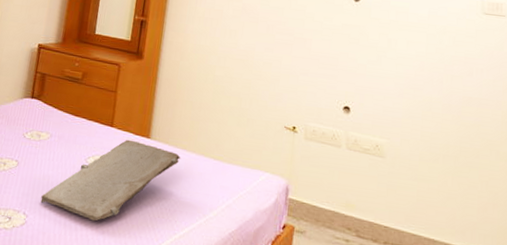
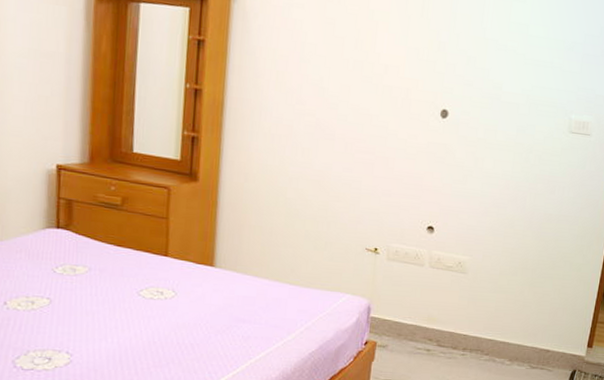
tray: present [40,139,182,221] -> none [86,269,253,354]

